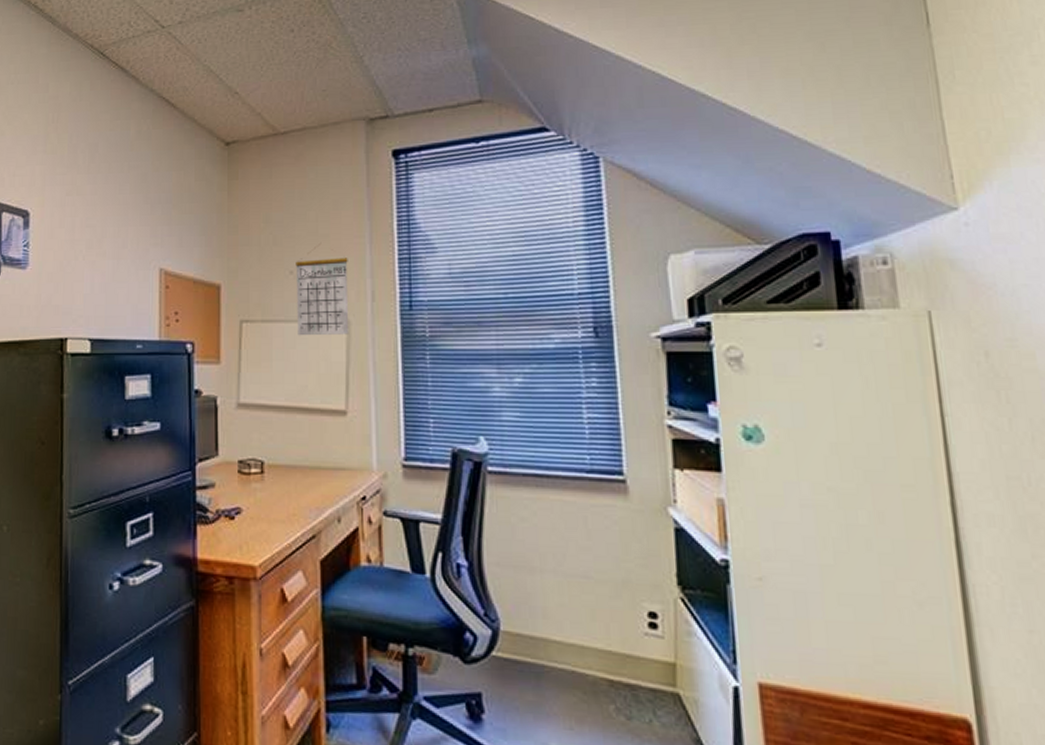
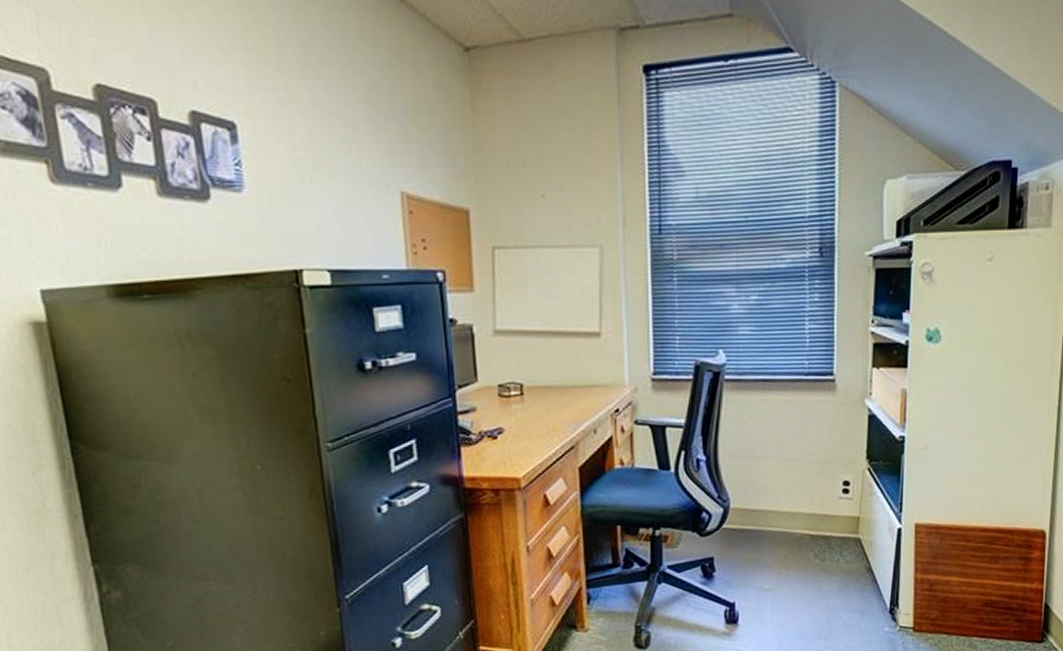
calendar: present [295,244,349,336] -> none [547,166,602,262]

